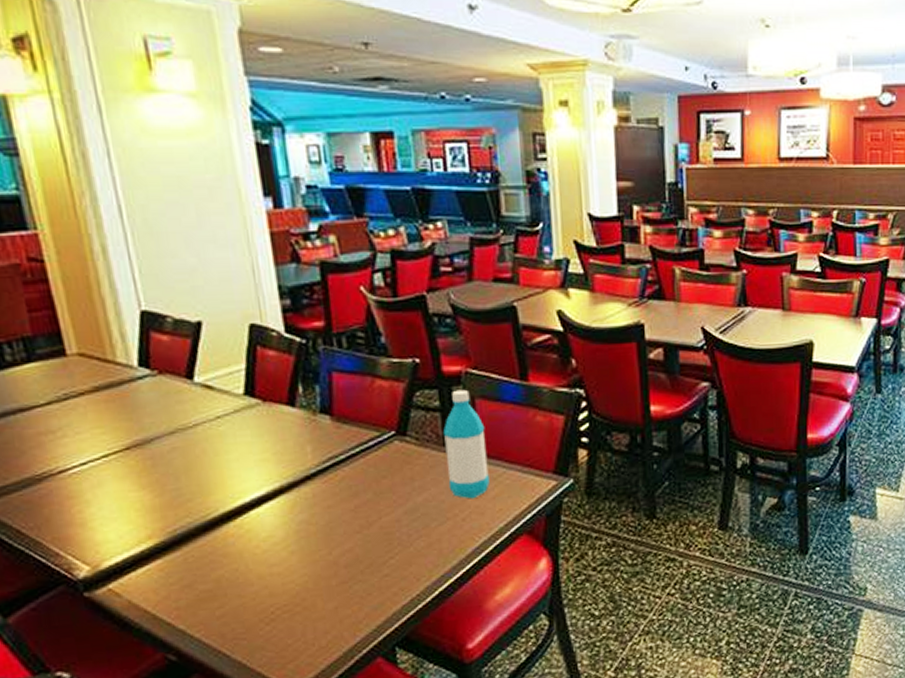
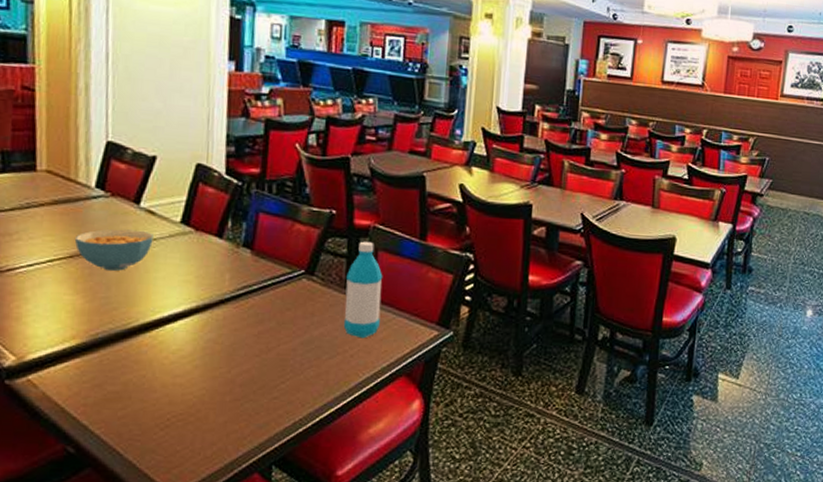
cereal bowl: none [127,409,217,459] -> present [74,229,153,271]

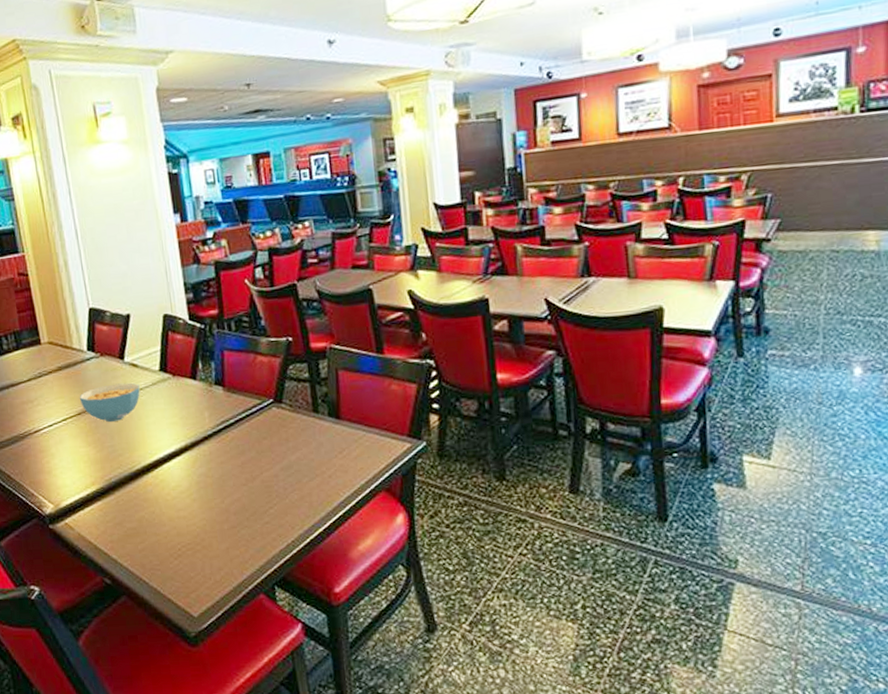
water bottle: present [343,241,383,339] -> none [311,362,352,459]

